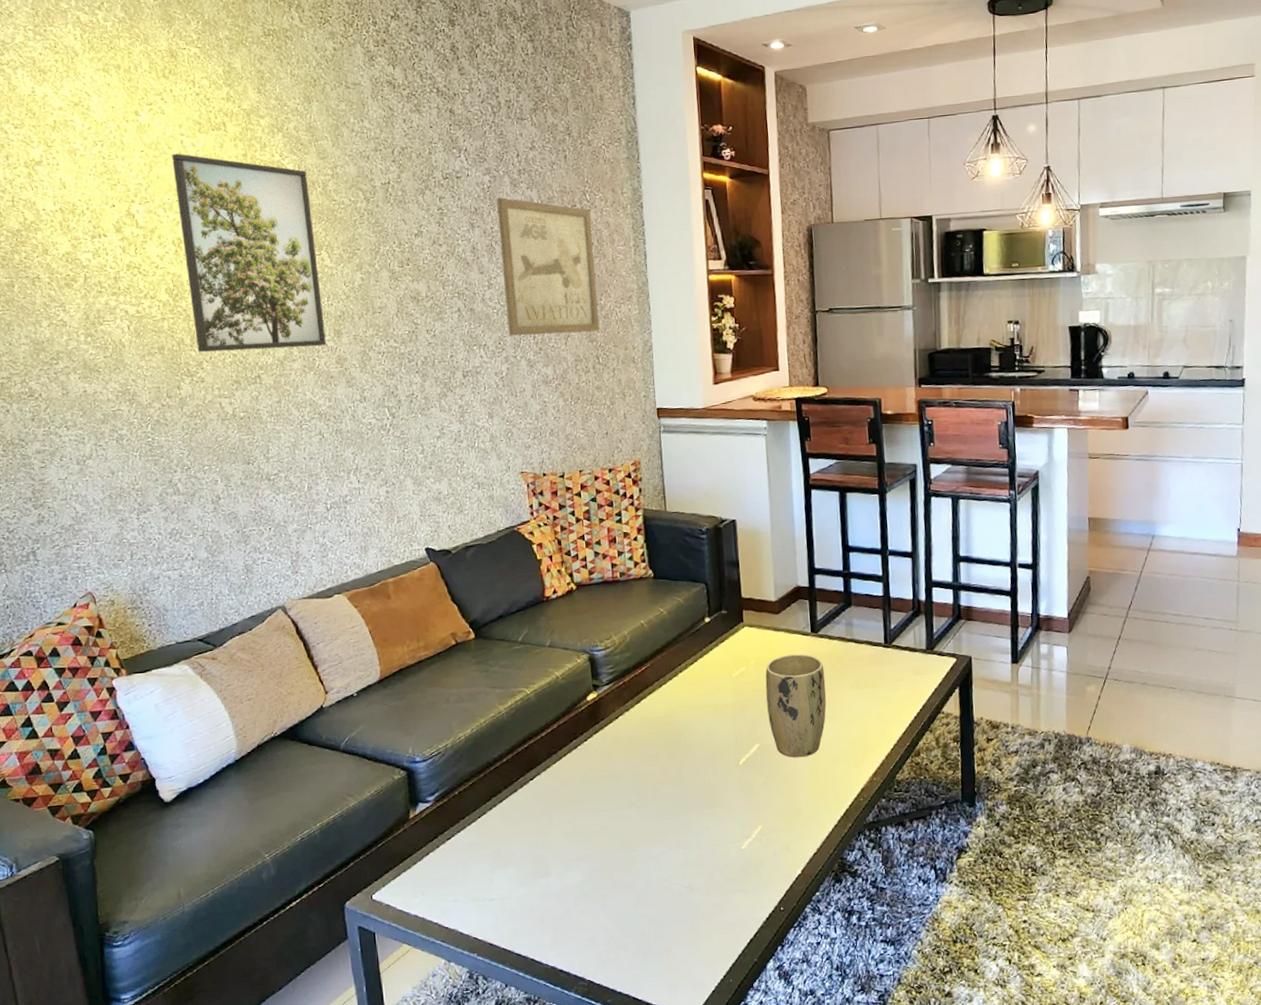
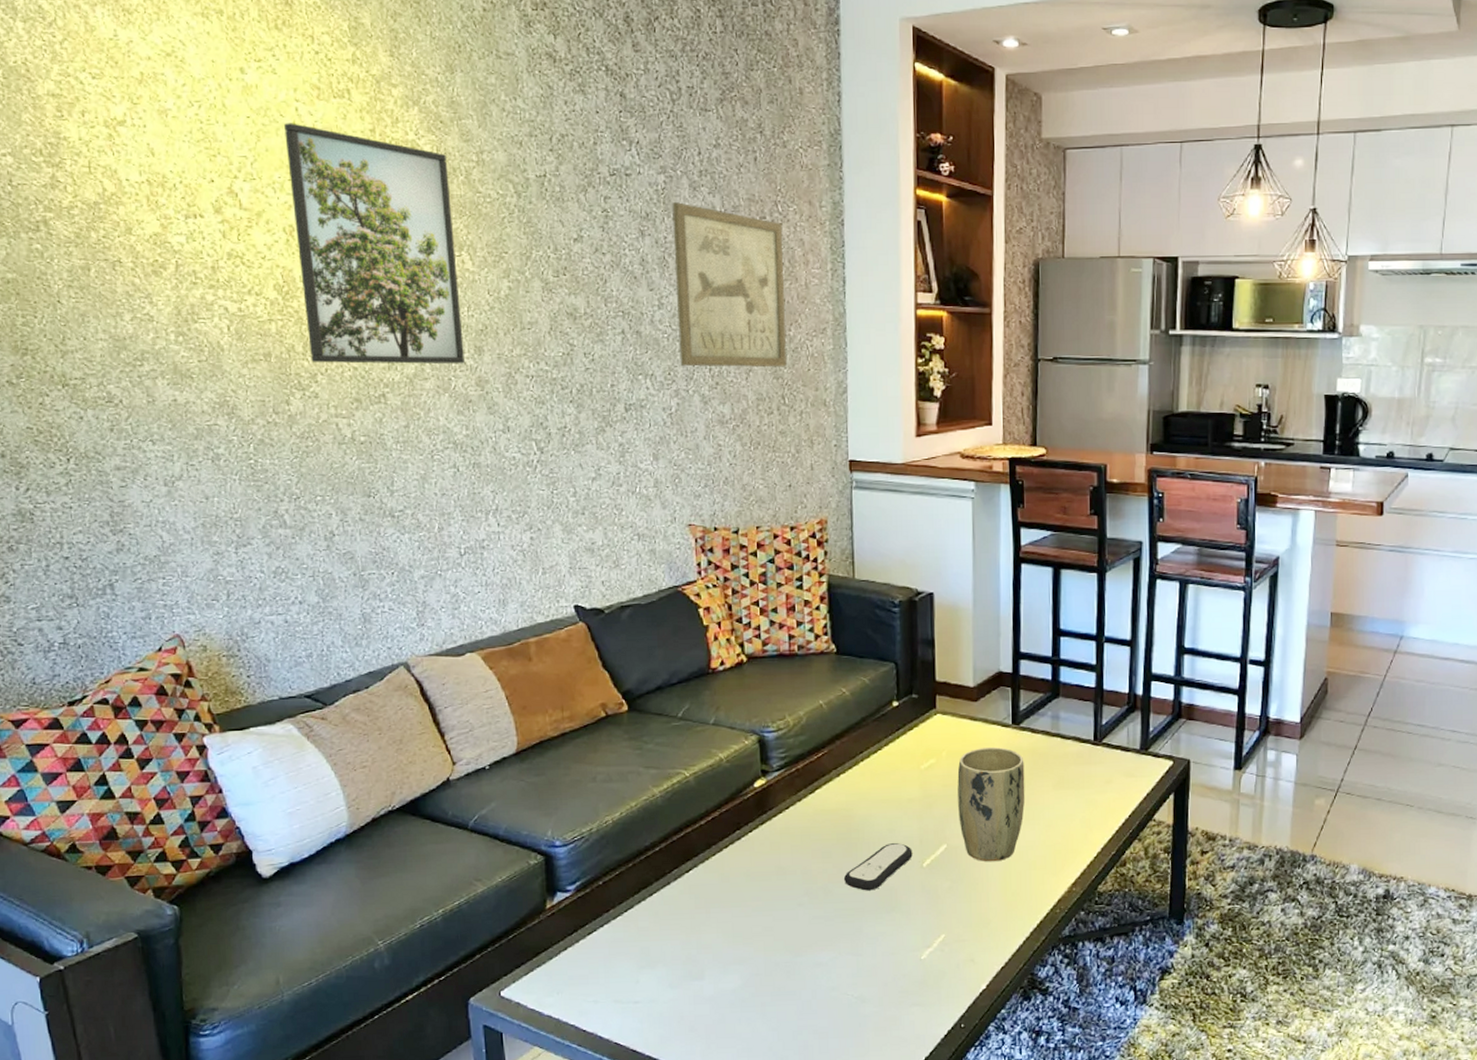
remote control: none [669,744,730,789] -> present [843,843,913,891]

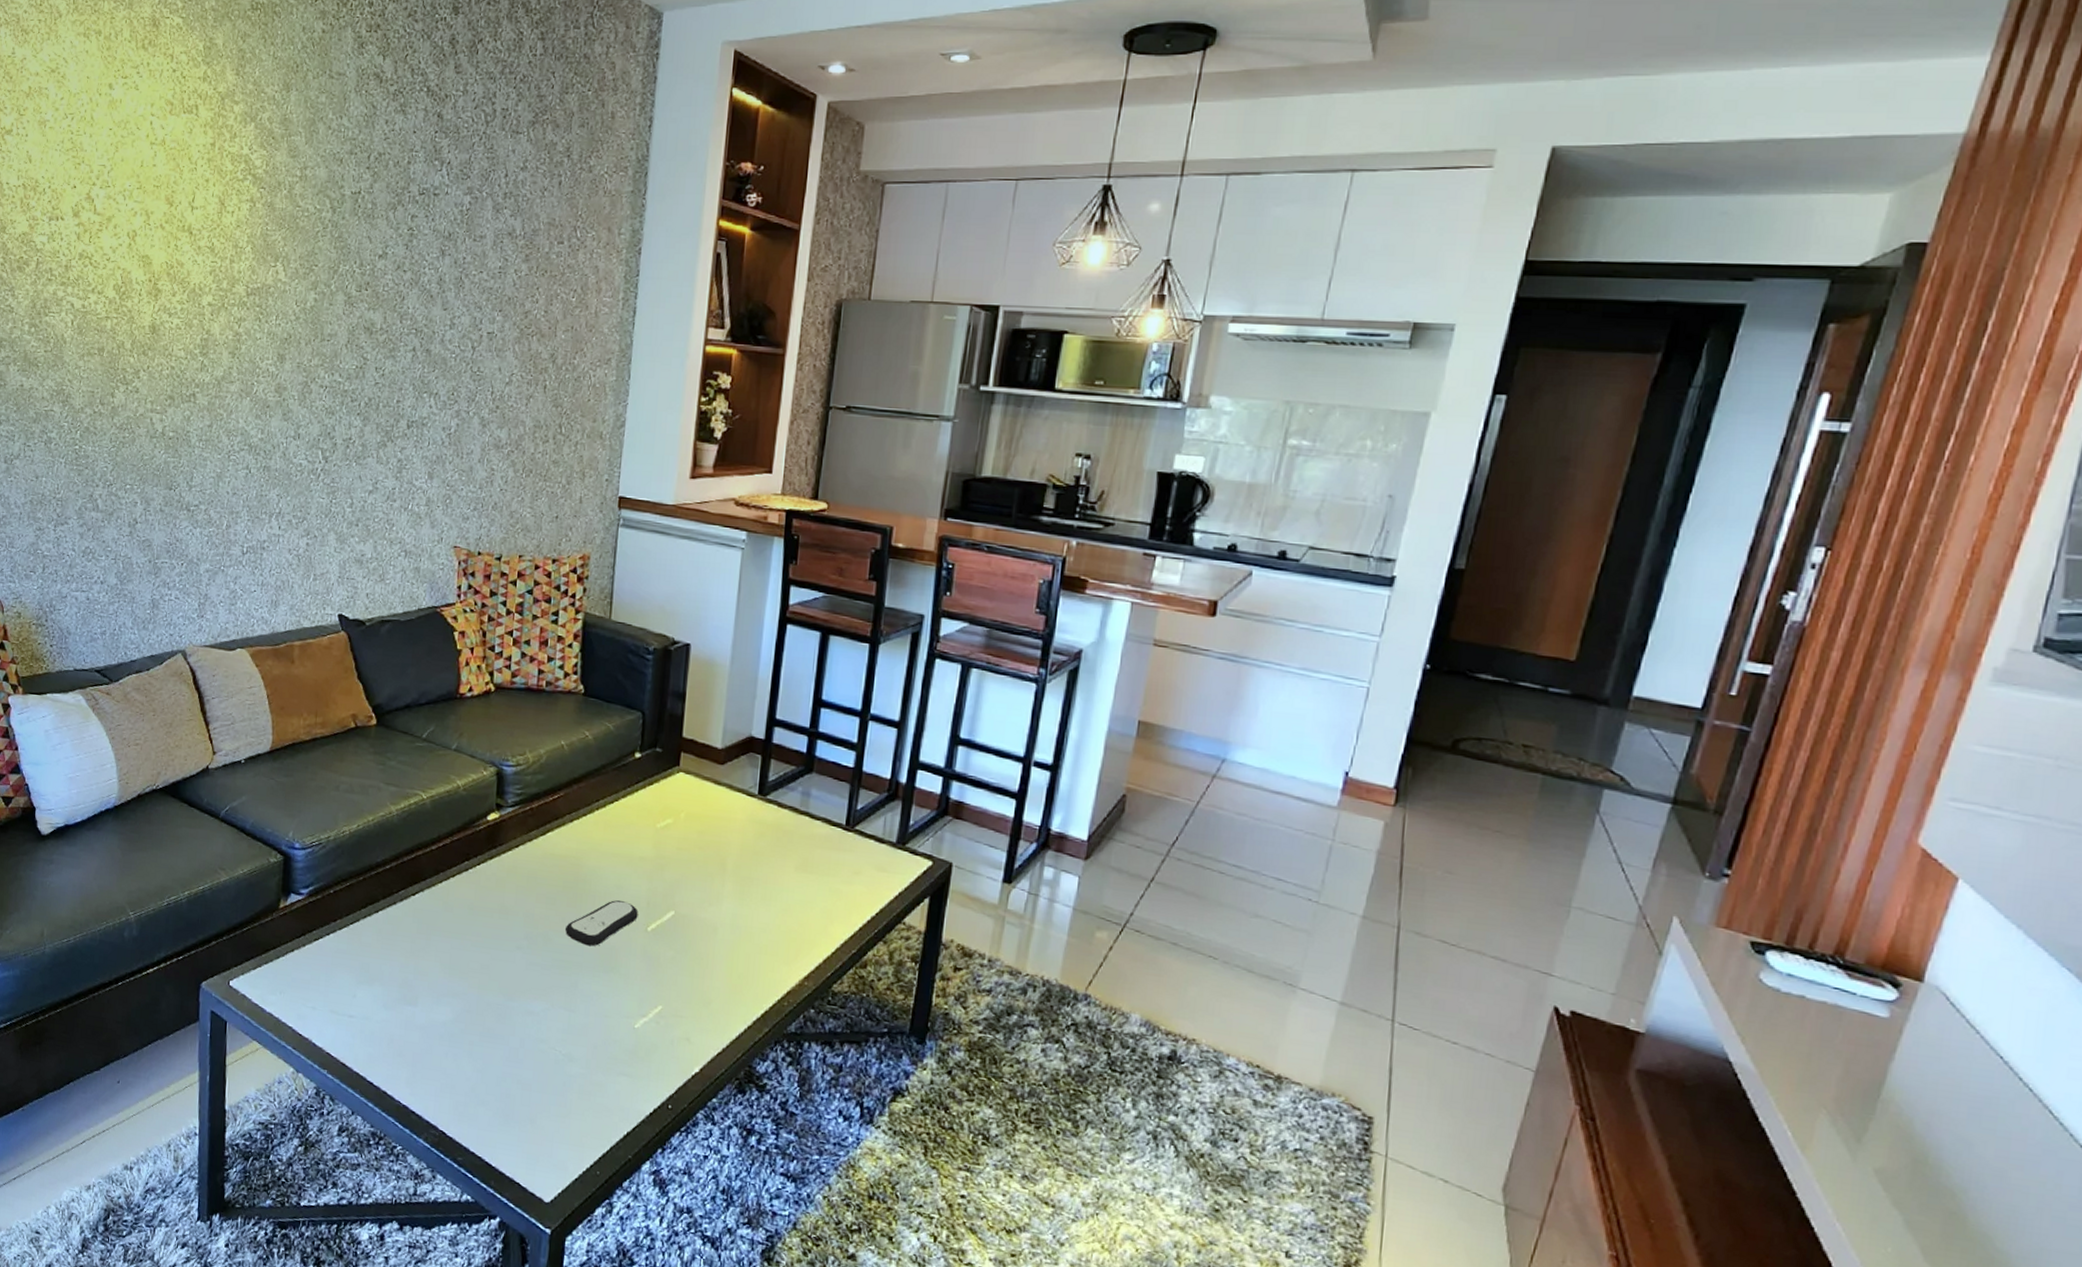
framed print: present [284,123,465,364] -> none [136,135,274,370]
wall art: present [672,202,787,368] -> none [464,223,579,396]
plant pot: present [957,747,1025,862] -> none [690,815,767,939]

